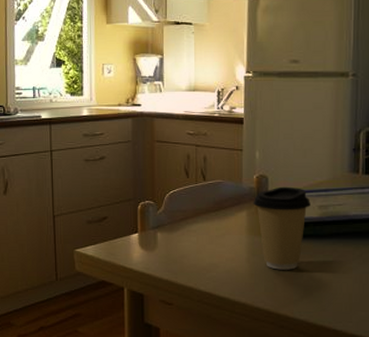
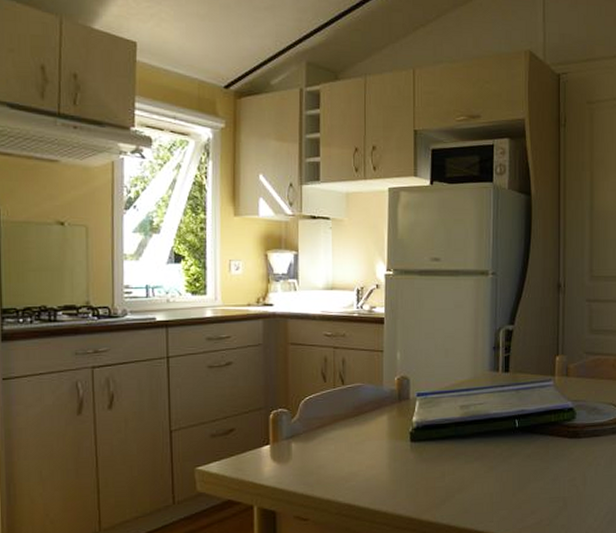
coffee cup: present [253,186,311,270] -> none [394,387,452,474]

